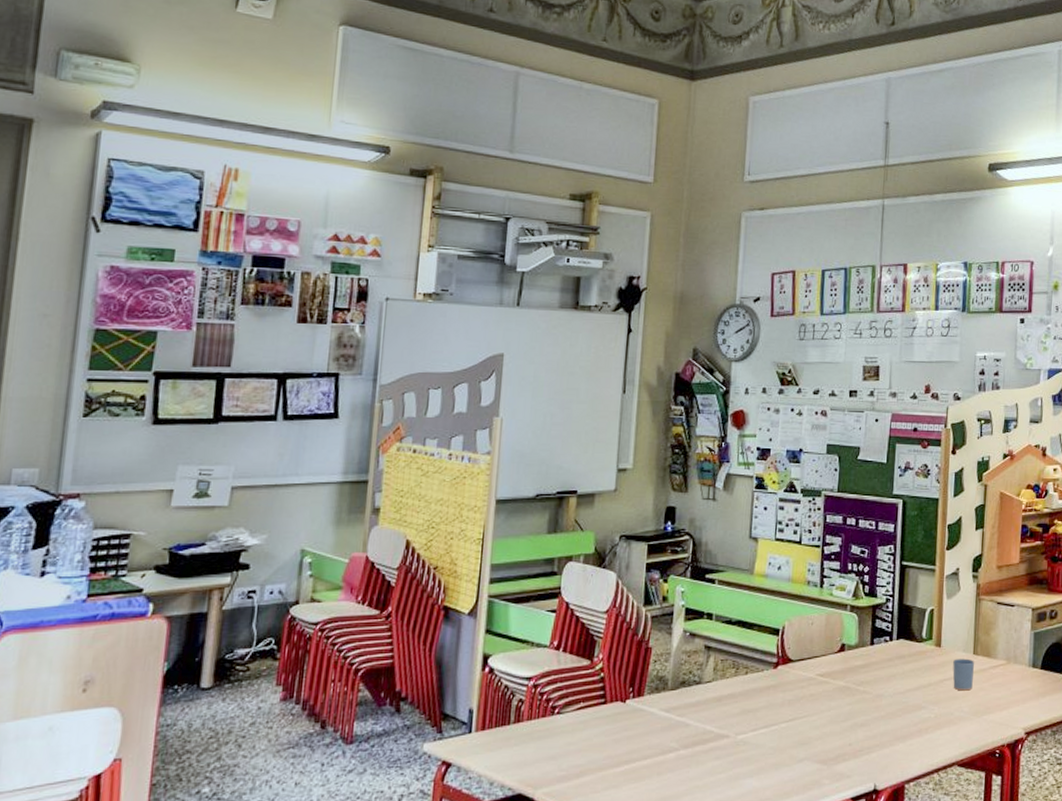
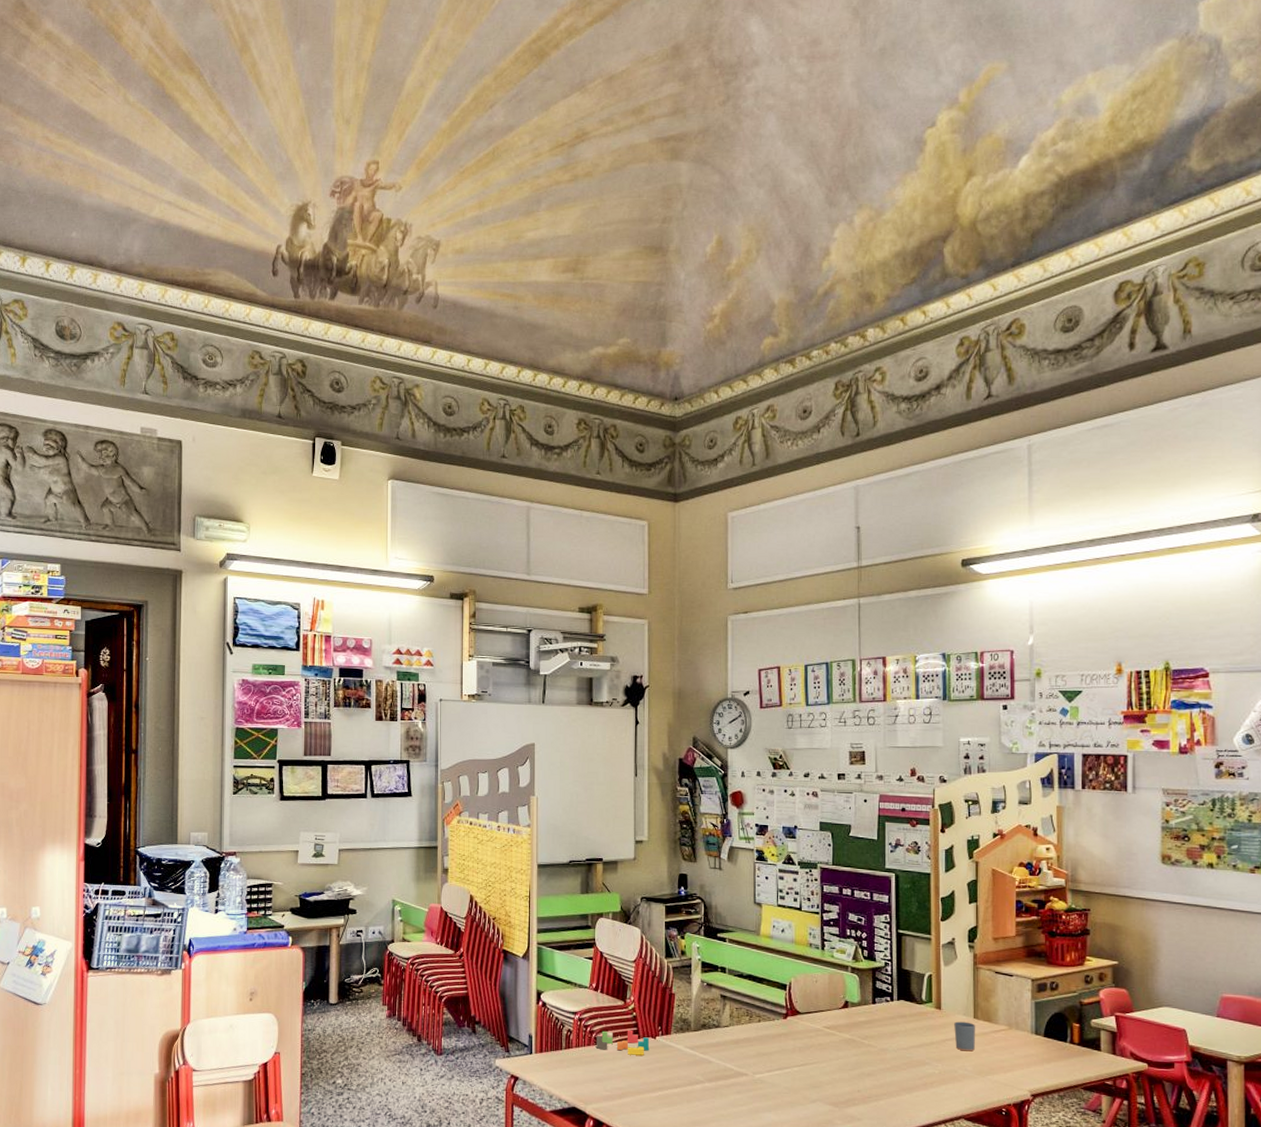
toy blocks: none [553,694,617,724] -> present [596,1029,649,1056]

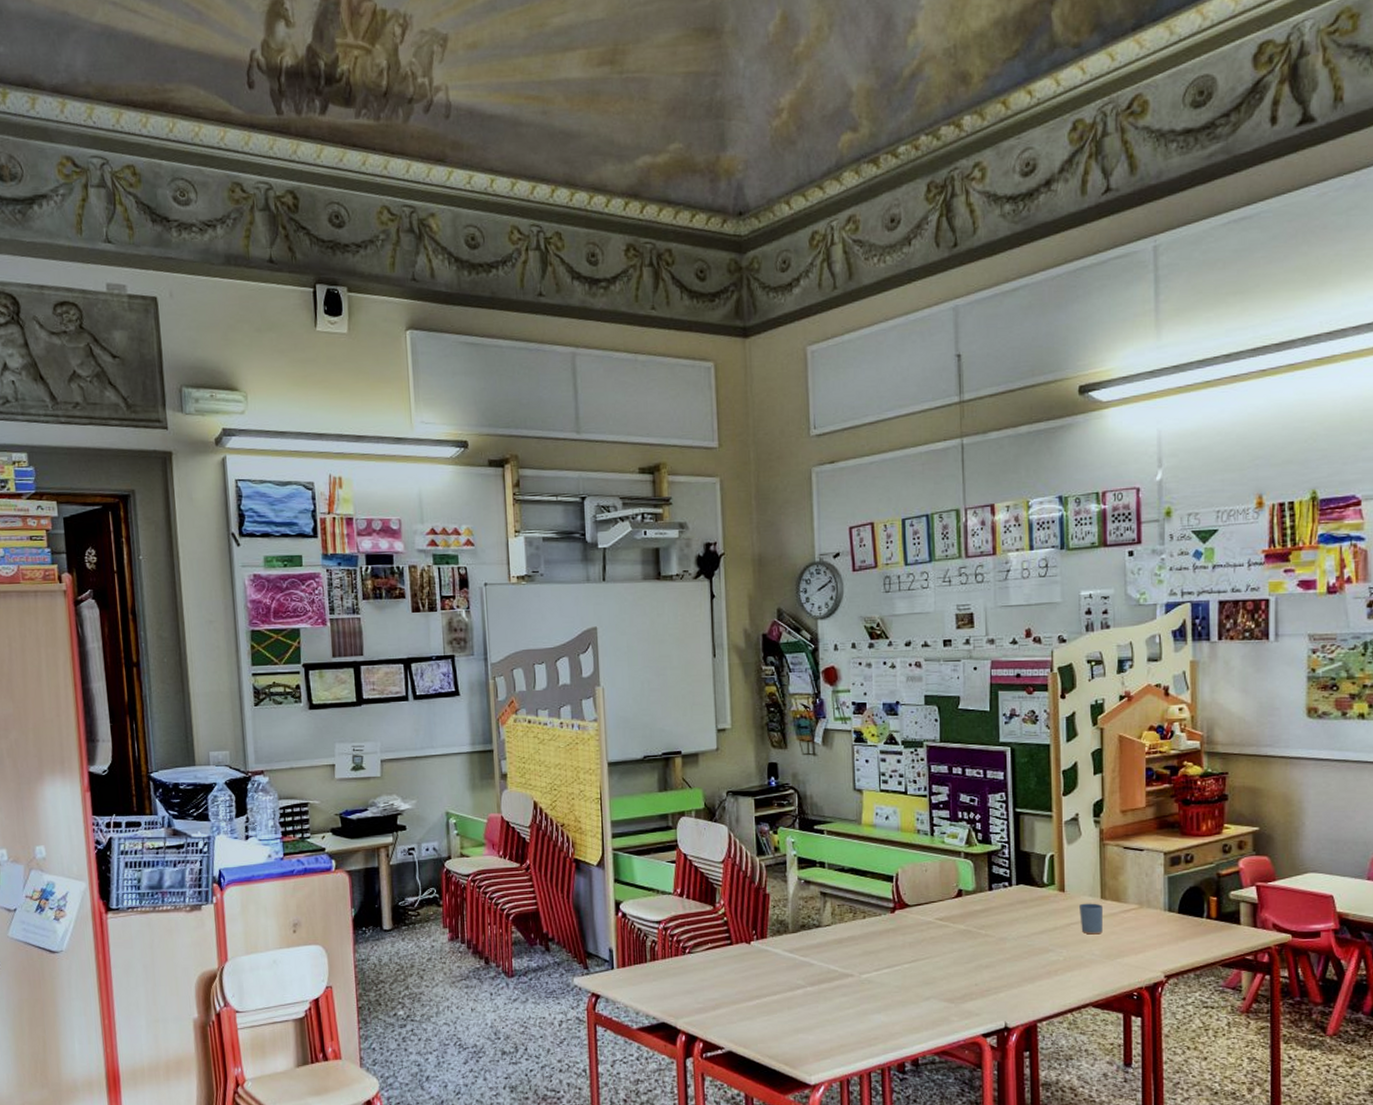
toy blocks: present [596,1029,649,1056] -> none [684,936,743,963]

